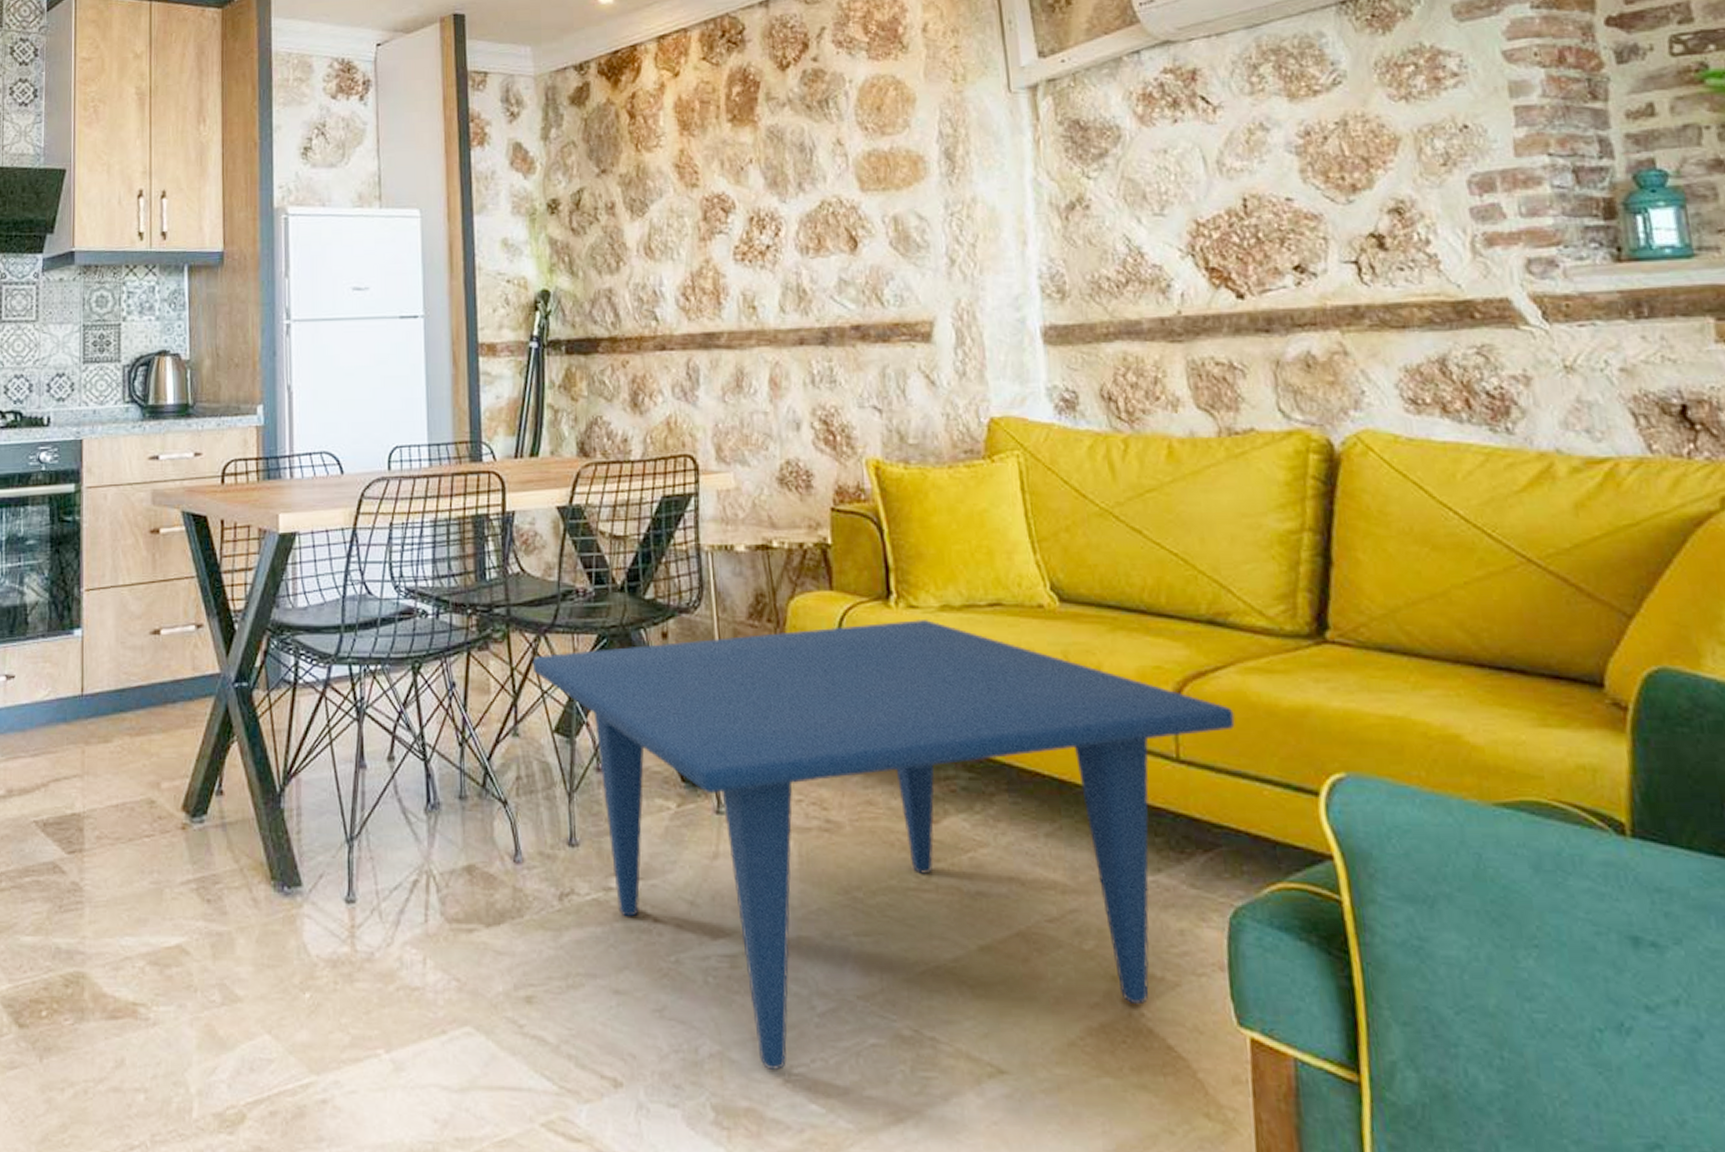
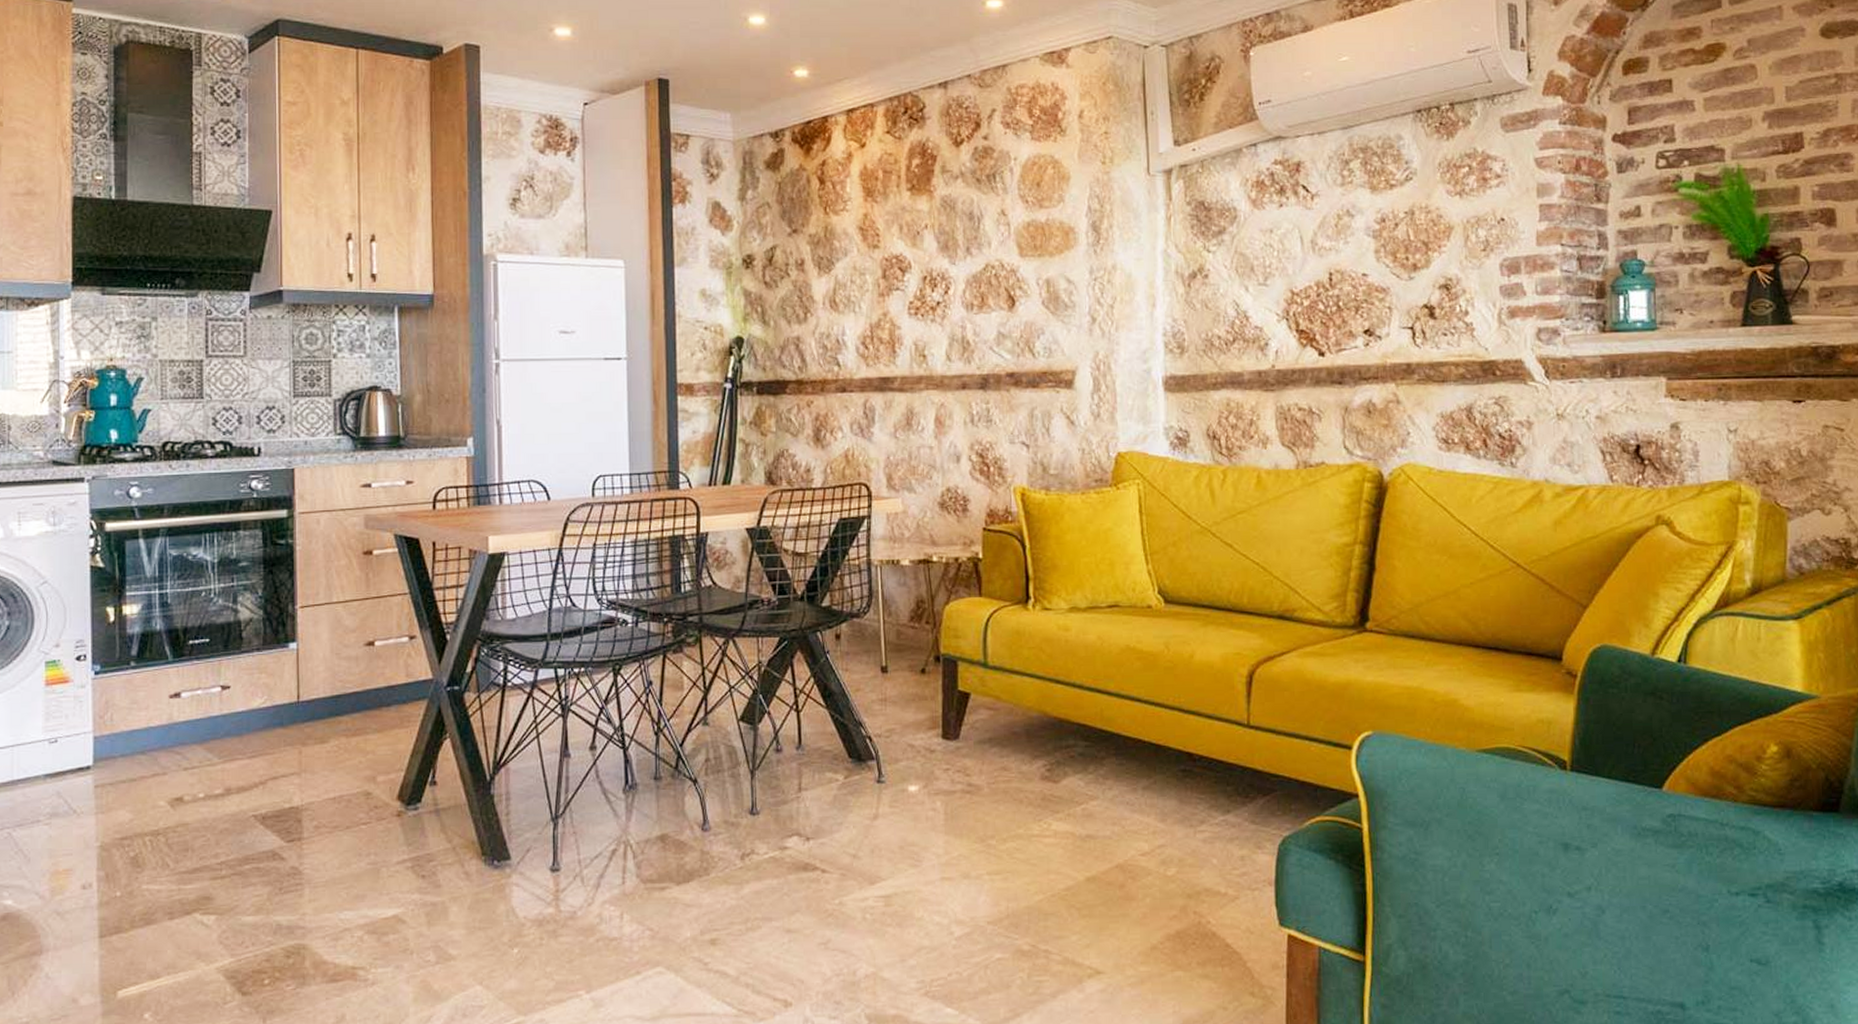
coffee table: present [532,618,1235,1070] -> none [721,618,1293,984]

